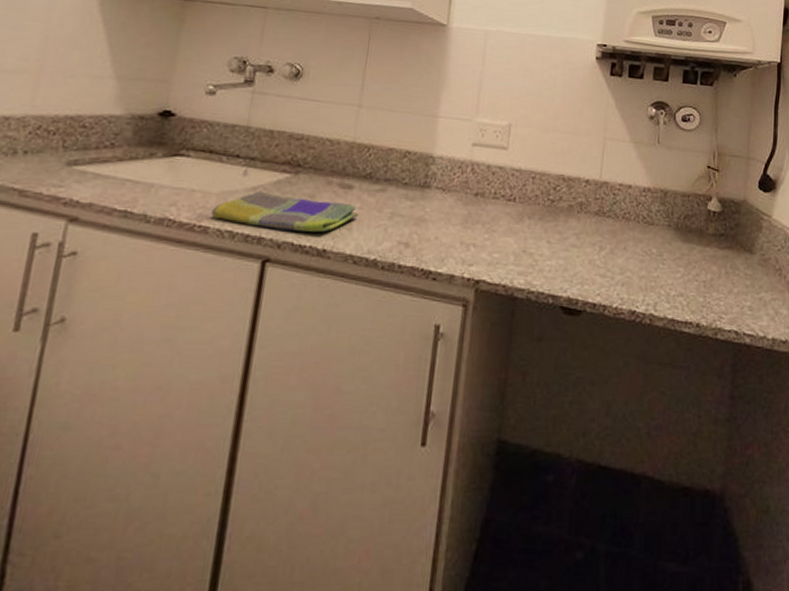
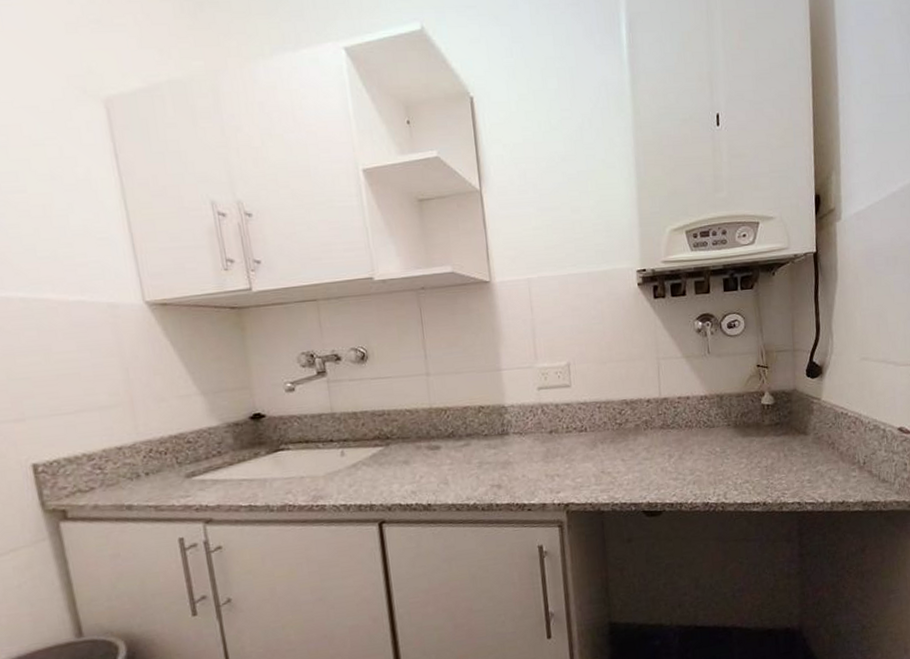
dish towel: present [211,190,359,232] -> none [323,461,451,497]

